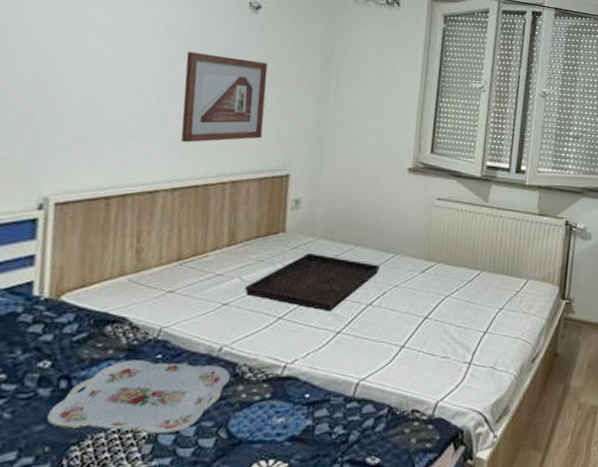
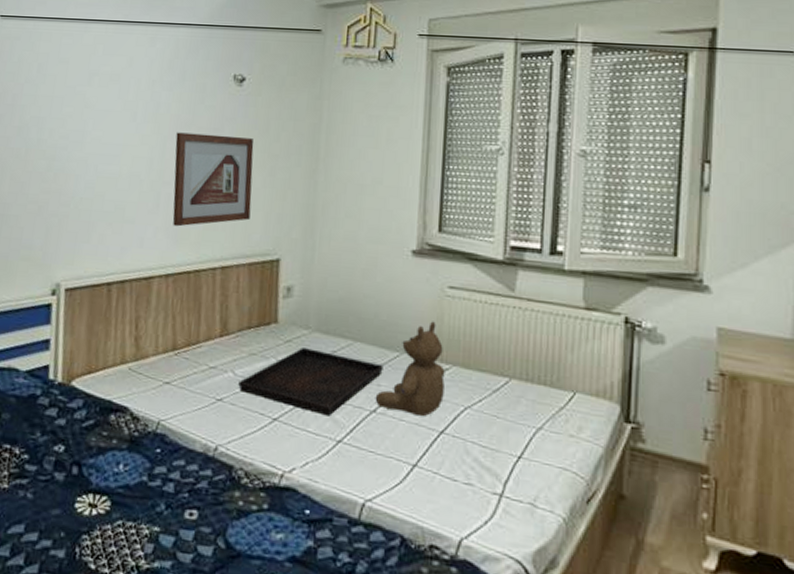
serving tray: present [47,360,230,433] -> none [62,451,226,535]
teddy bear: none [371,227,431,307] -> present [375,321,445,417]

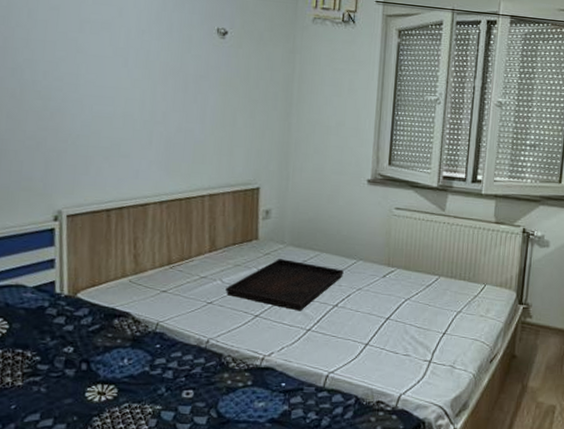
picture frame: present [172,132,254,227] -> none [164,78,236,161]
teddy bear: present [375,321,445,417] -> none [337,235,391,308]

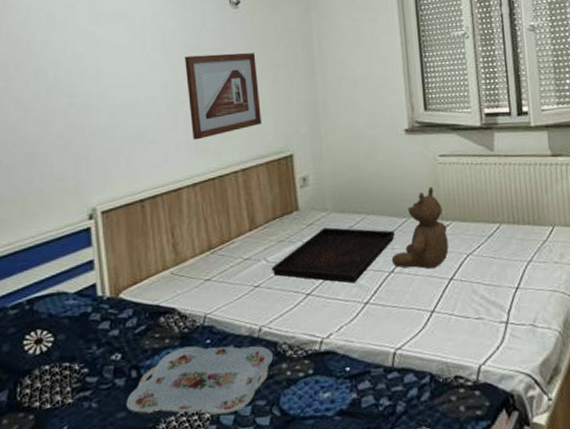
serving tray: none [74,348,217,411] -> present [126,346,273,415]
picture frame: none [164,78,236,161] -> present [185,53,261,140]
teddy bear: none [337,235,391,308] -> present [391,186,449,269]

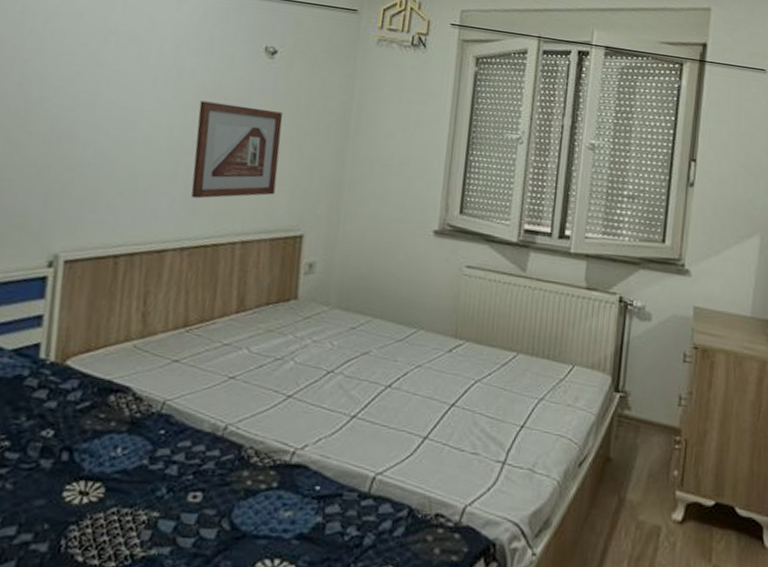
serving tray: present [126,346,273,415] -> none [47,434,235,519]
serving tray: present [272,227,395,283] -> none [253,324,401,392]
teddy bear: present [391,186,449,269] -> none [390,299,459,391]

